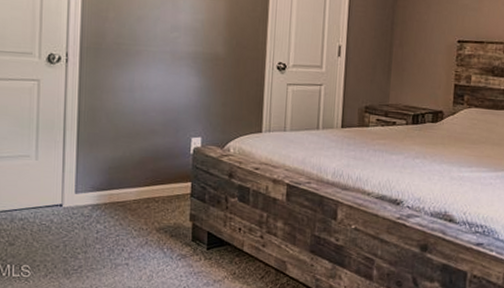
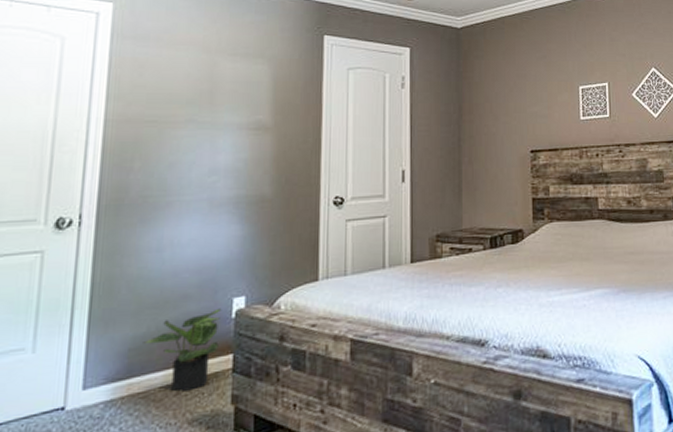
potted plant: none [120,144,183,206] -> present [143,308,222,392]

